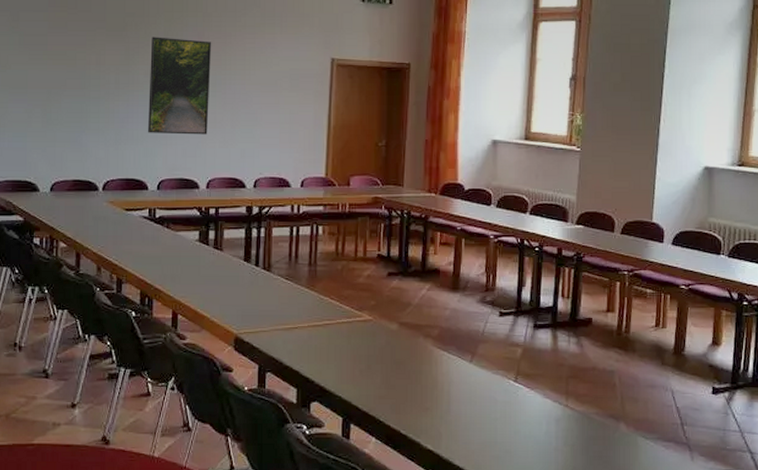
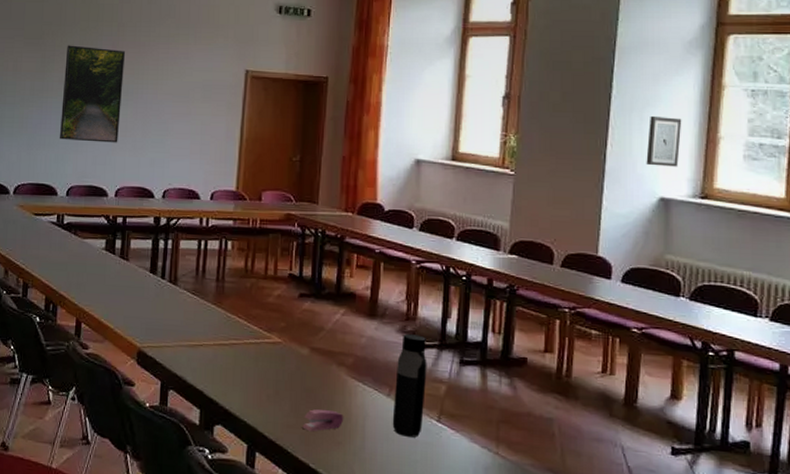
stapler: none [393,379,431,401] -> present [302,409,344,432]
water bottle: none [474,304,505,398] -> present [392,334,427,438]
wall art: none [693,92,724,138] -> present [646,115,682,167]

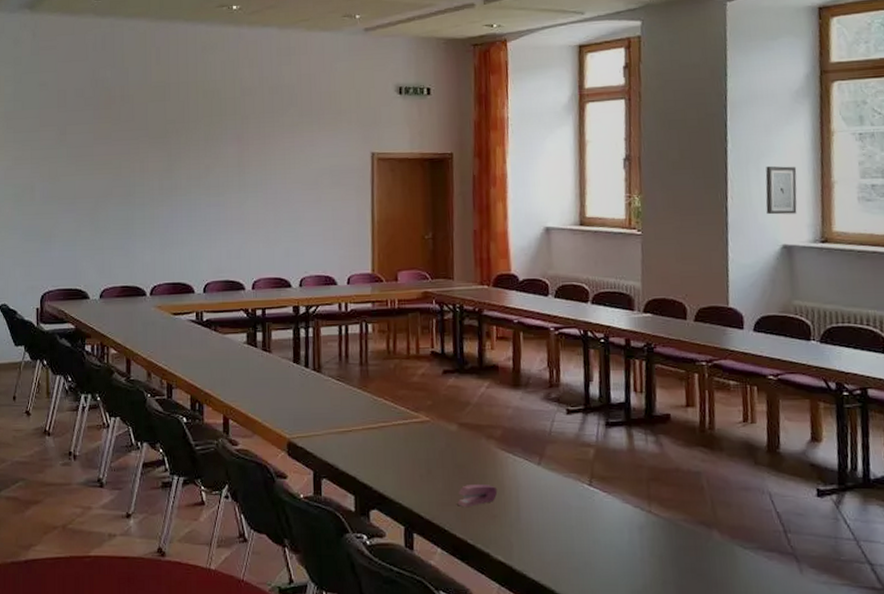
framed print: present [59,45,126,143] -> none [191,141,252,237]
water bottle: present [392,334,427,438] -> none [544,401,575,503]

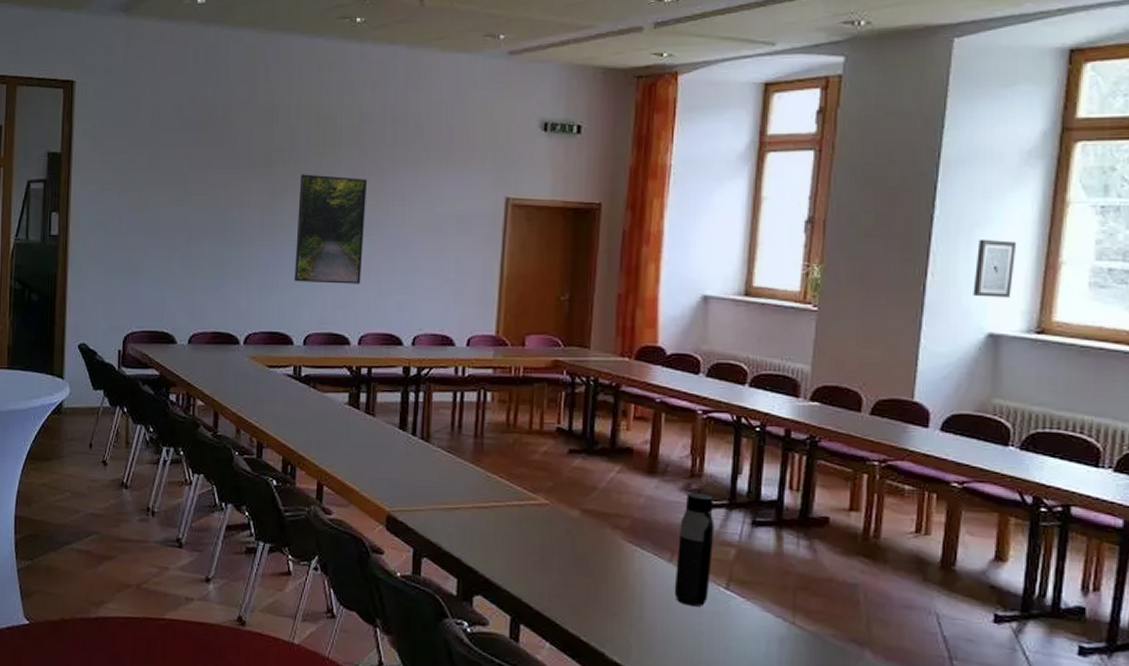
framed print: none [191,141,252,237] -> present [293,174,368,284]
stapler: present [457,483,498,508] -> none [572,576,620,602]
water bottle: none [544,401,575,503] -> present [674,492,715,607]

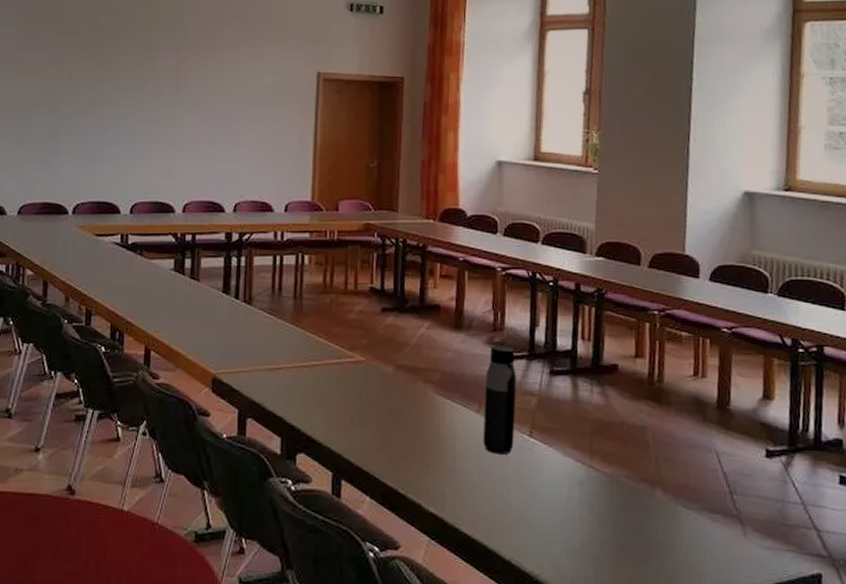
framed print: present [293,174,368,284] -> none [120,51,190,155]
wall art: present [973,239,1017,298] -> none [729,107,763,159]

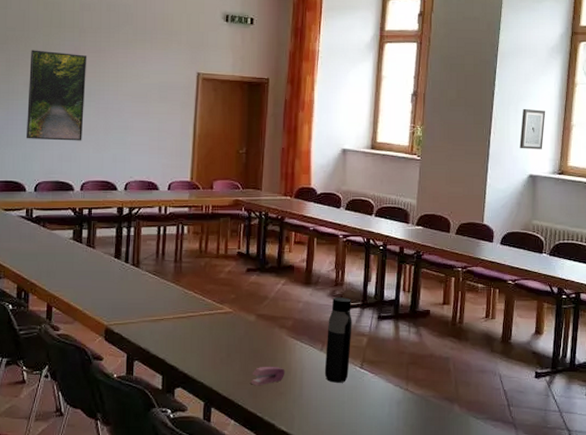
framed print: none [120,51,190,155] -> present [25,50,87,141]
stapler: none [389,430,433,455] -> present [251,366,285,386]
wall art: none [729,107,763,159] -> present [520,108,546,150]

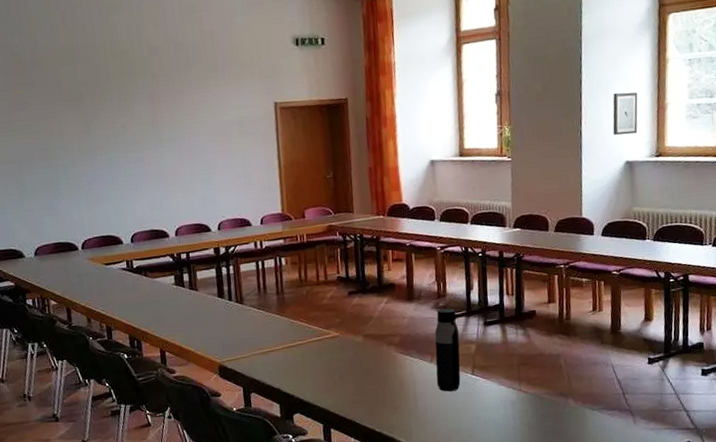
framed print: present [25,50,87,141] -> none [106,100,170,192]
stapler: present [251,366,285,386] -> none [365,382,399,404]

